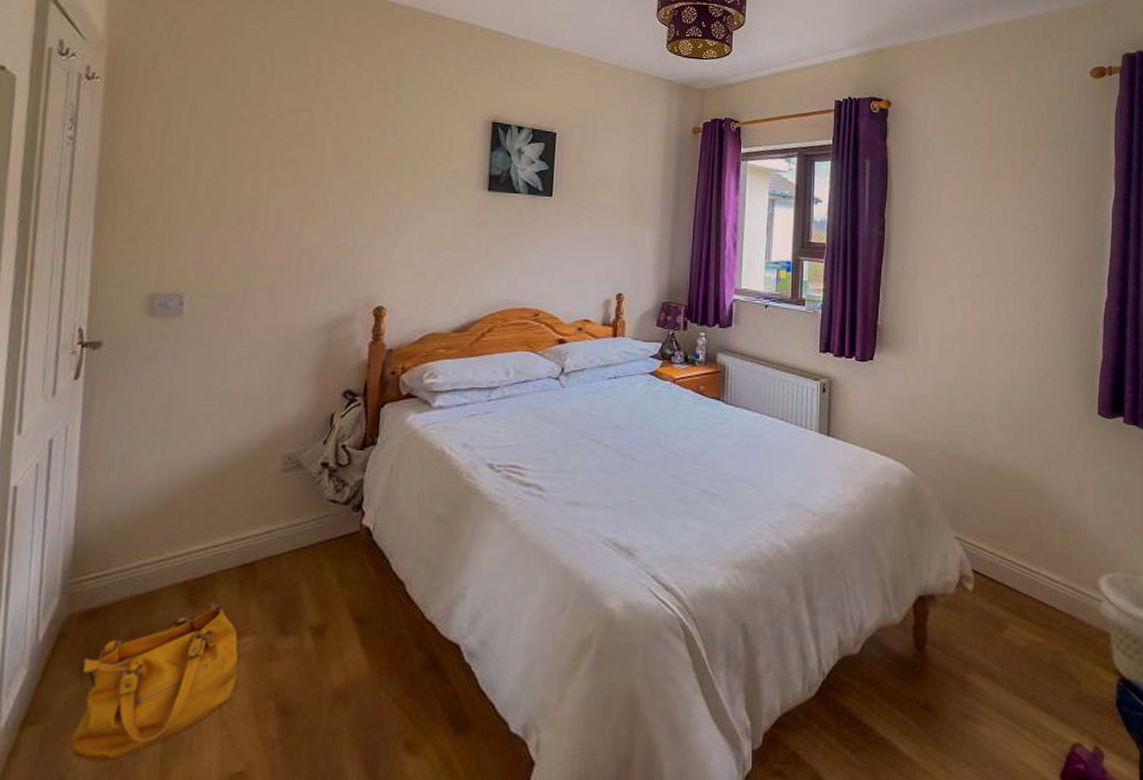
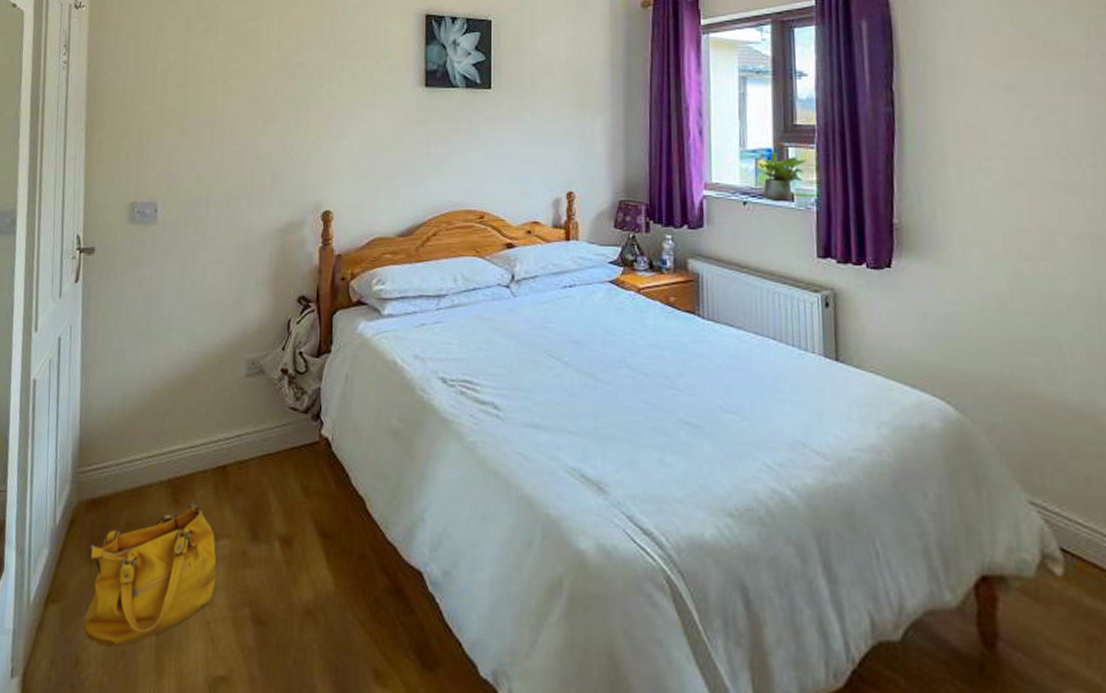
potted plant: none [779,264,817,306] -> present [758,152,807,203]

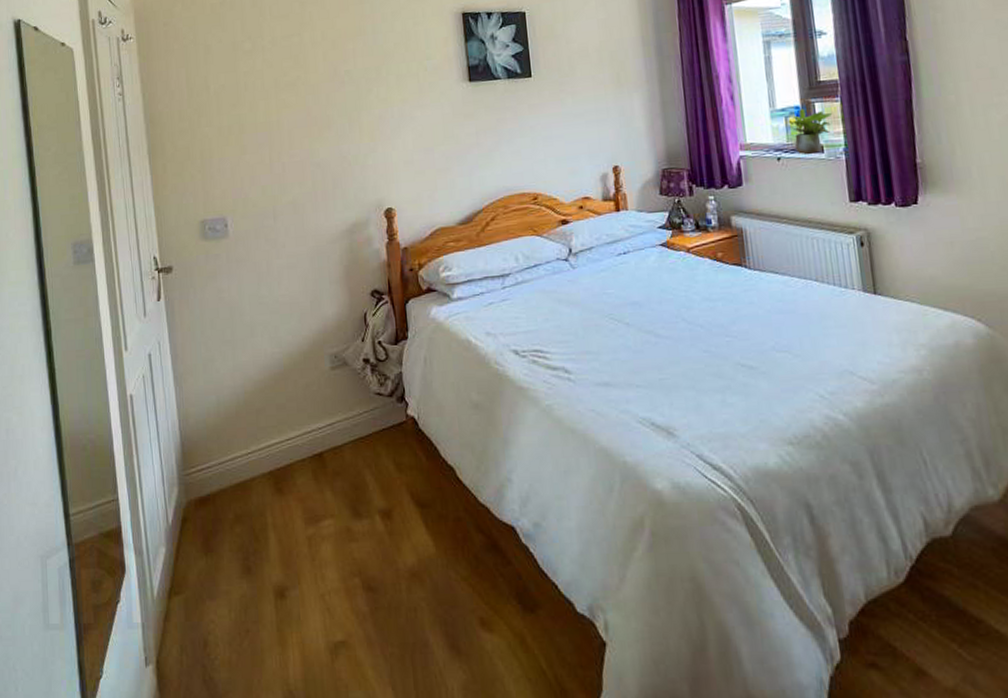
handbag: present [83,502,217,647] -> none [204,490,326,627]

